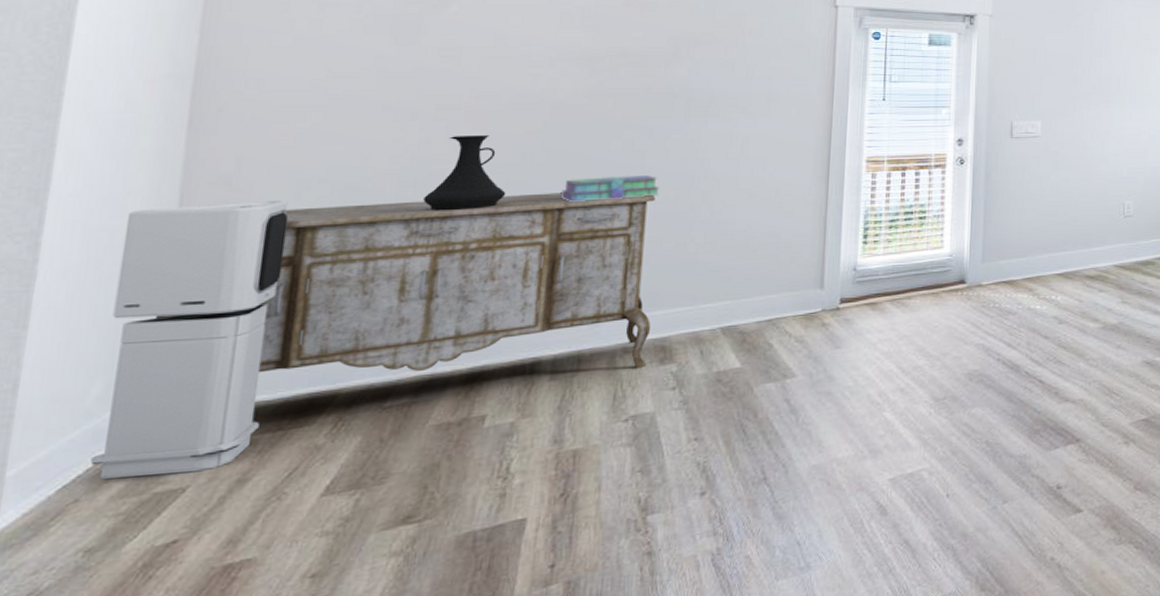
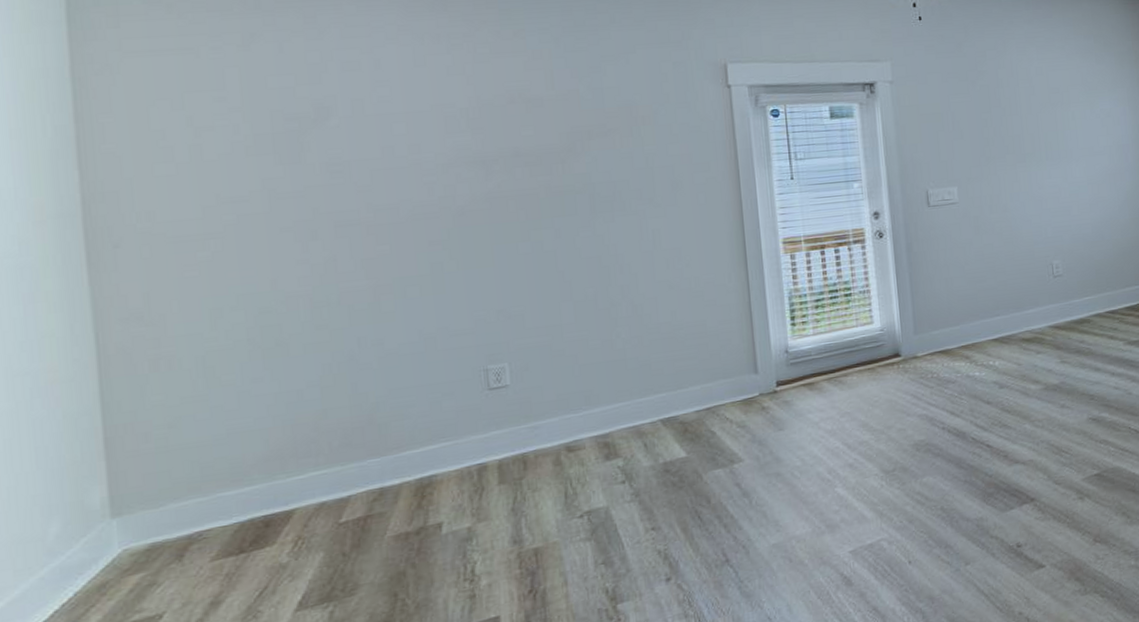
air purifier: present [90,200,289,479] -> none [46,330,221,612]
sideboard: present [156,193,656,373] -> none [97,295,592,500]
vase: present [423,135,506,211] -> none [340,248,423,329]
stack of books: present [560,174,660,202] -> none [477,274,577,308]

